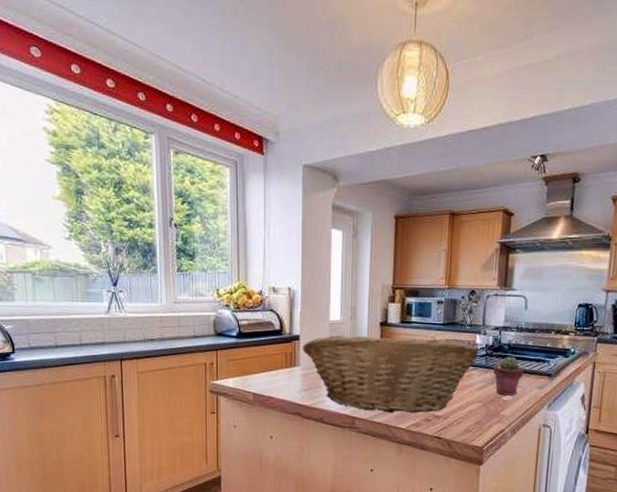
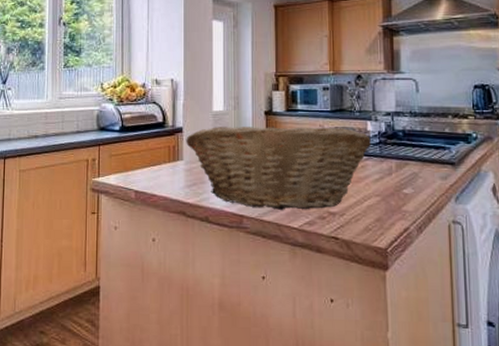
potted succulent: present [493,356,524,396] -> none [389,144,423,188]

